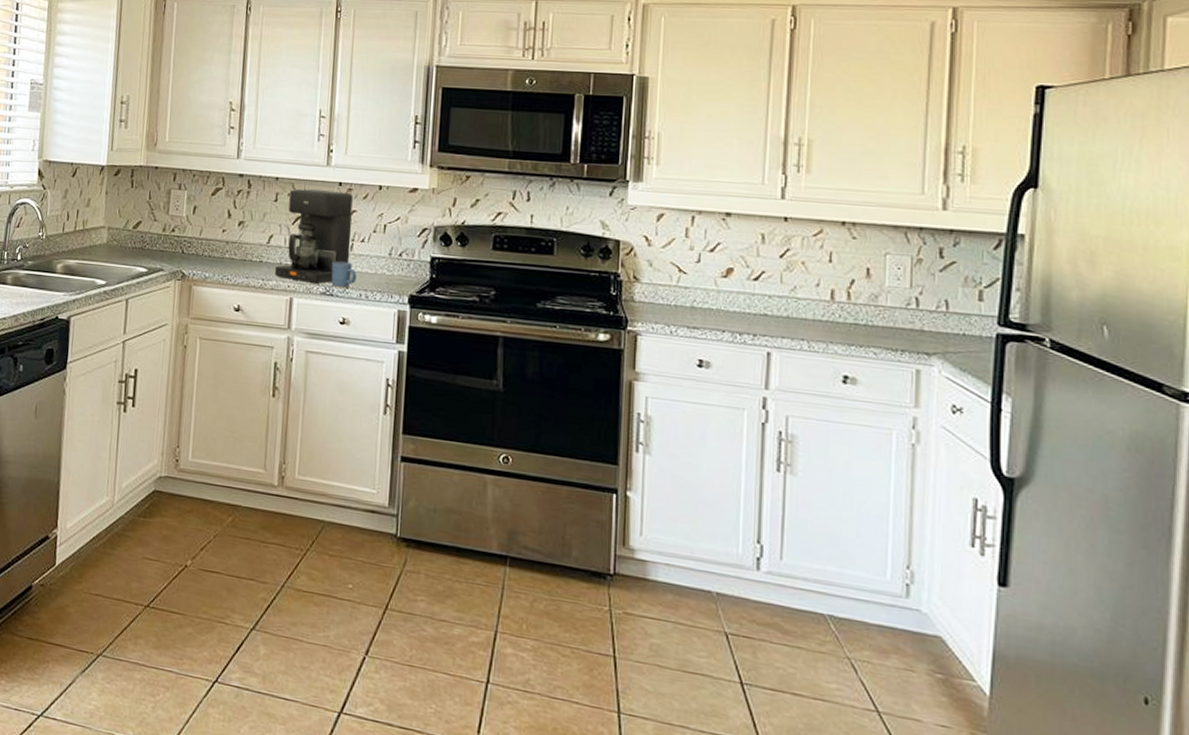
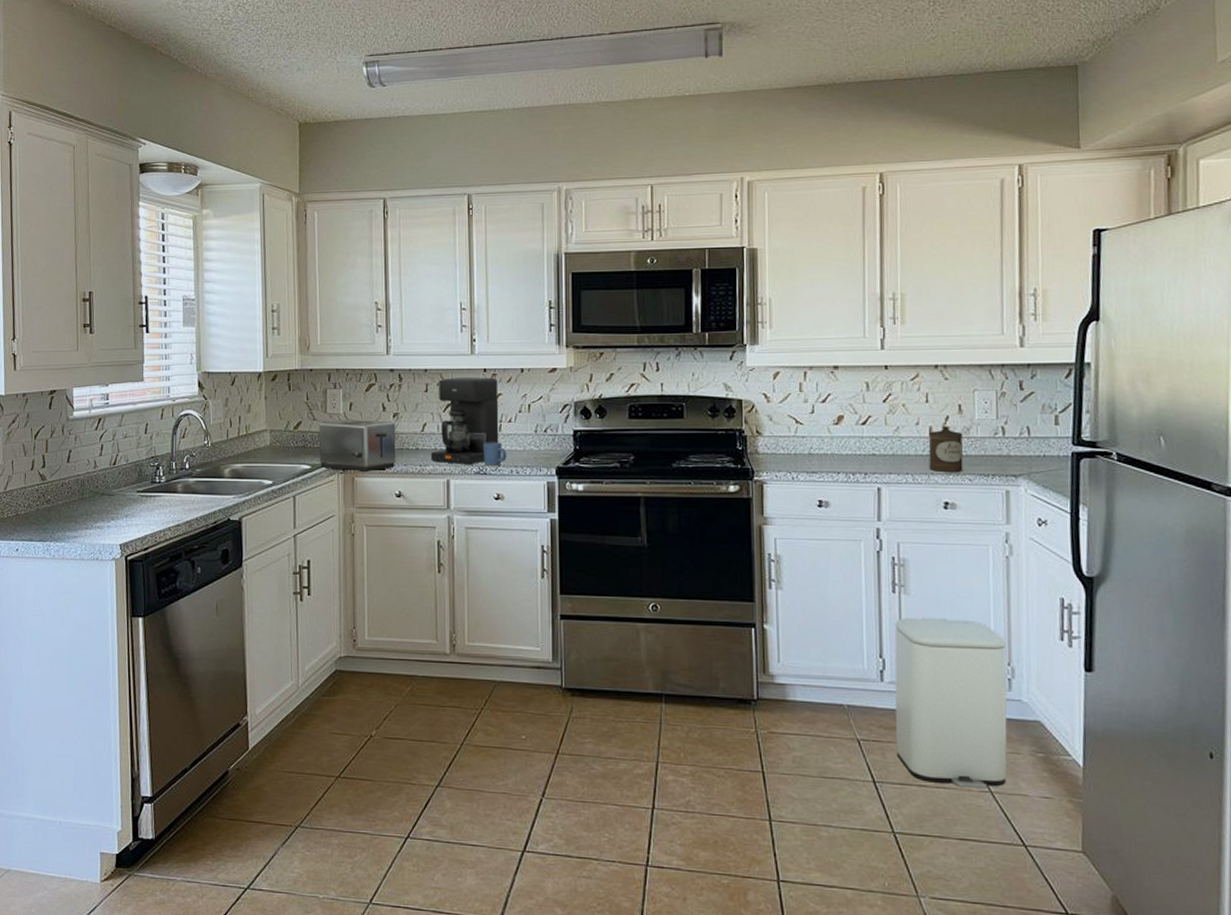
toaster: none [156,223,240,282] -> present [318,419,396,473]
pedal bin: none [769,501,906,708] -> present [894,617,1008,790]
canister: none [828,290,870,344] -> present [928,426,963,472]

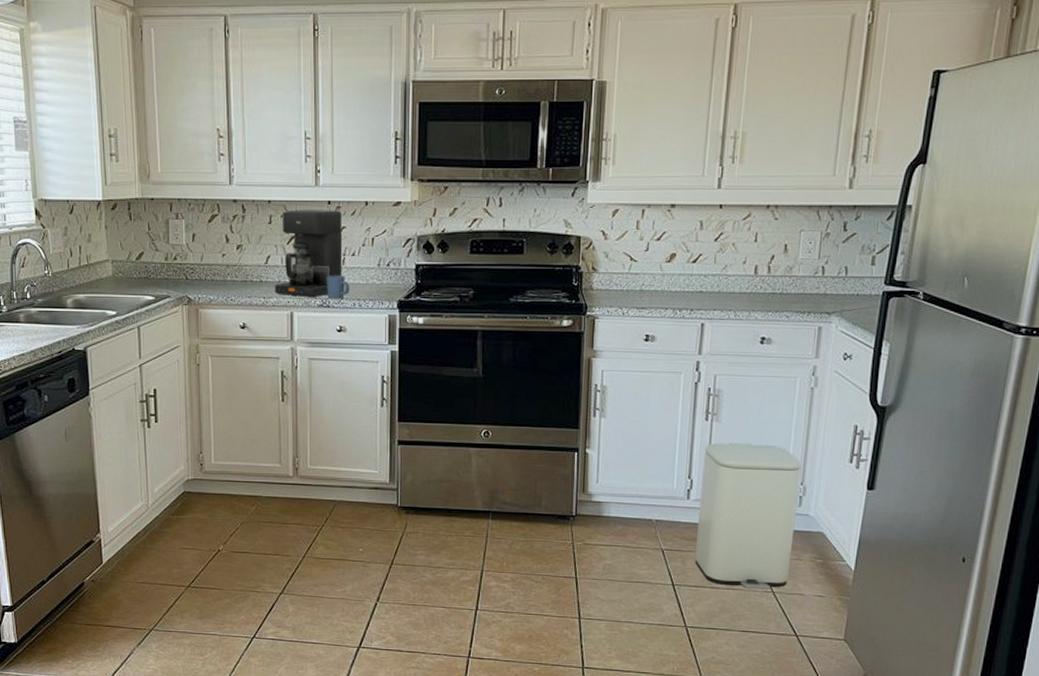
toaster: present [318,419,396,473] -> none [161,250,240,304]
canister: present [928,426,963,472] -> none [751,265,786,309]

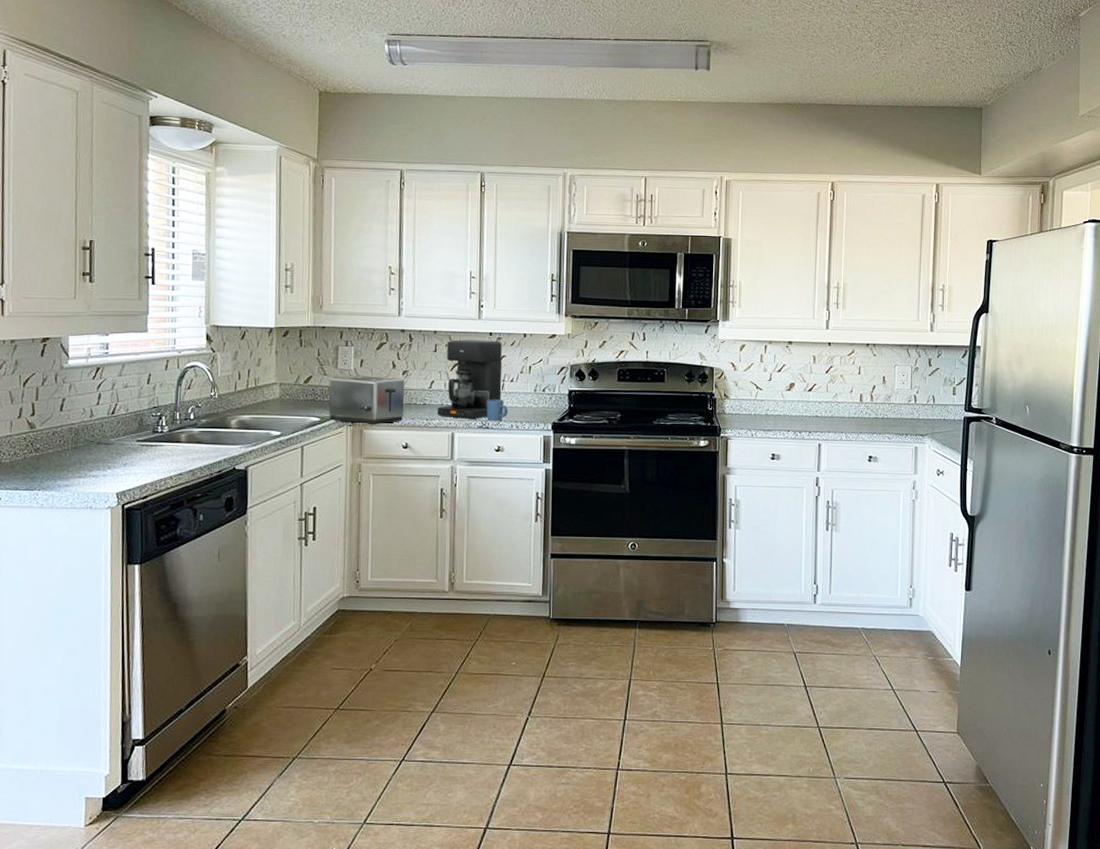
toaster: none [161,250,240,304] -> present [328,375,405,425]
pedal bin: present [695,442,802,590] -> none [823,550,910,688]

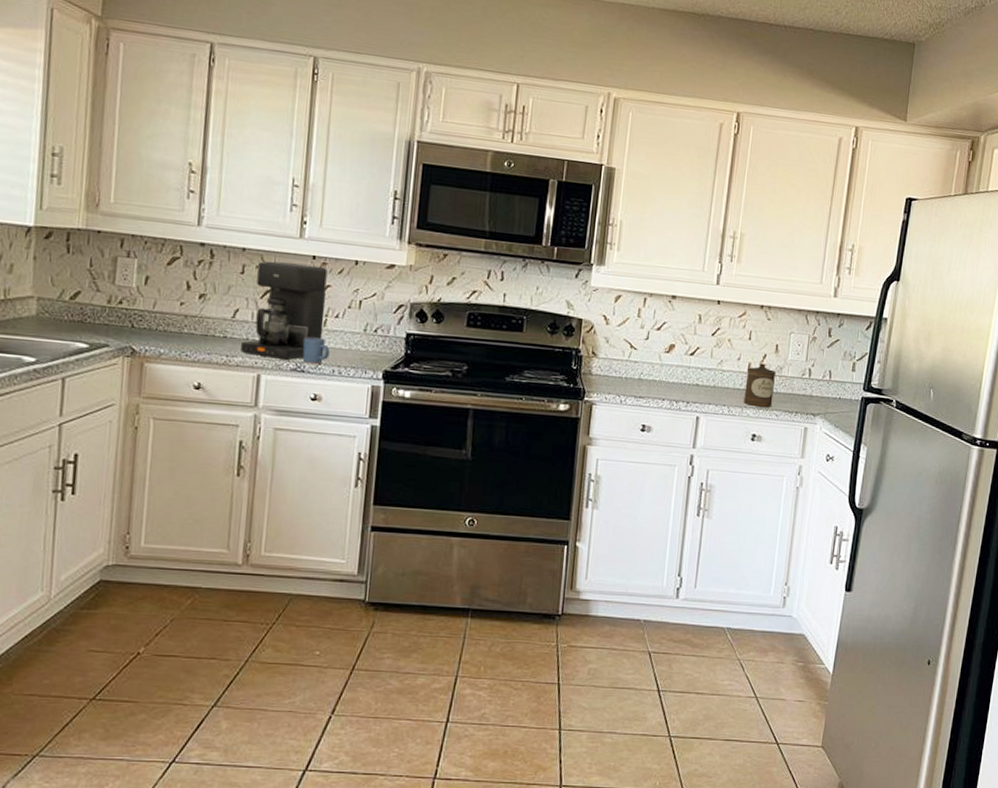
toaster: present [328,375,405,425] -> none [100,294,201,359]
canister: none [859,393,886,431] -> present [743,363,777,407]

